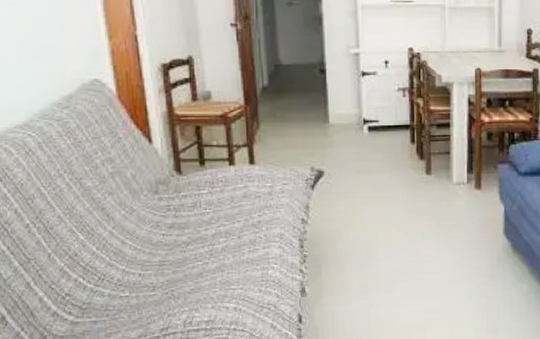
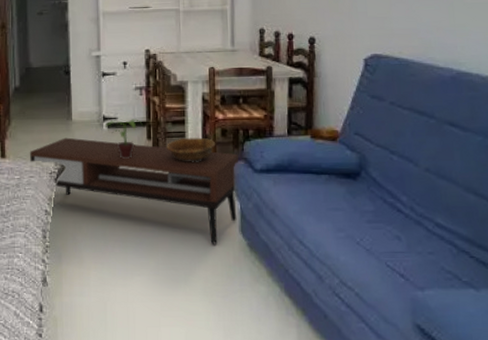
coffee table: none [281,141,504,247] -> present [29,137,239,244]
potted plant: none [365,121,407,163] -> present [104,119,144,159]
decorative bowl: none [431,141,482,166] -> present [167,137,216,162]

